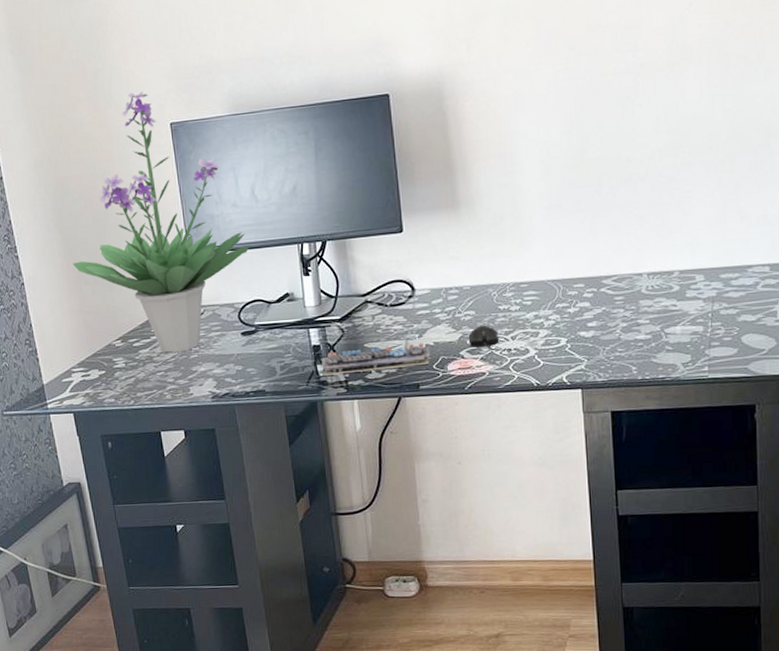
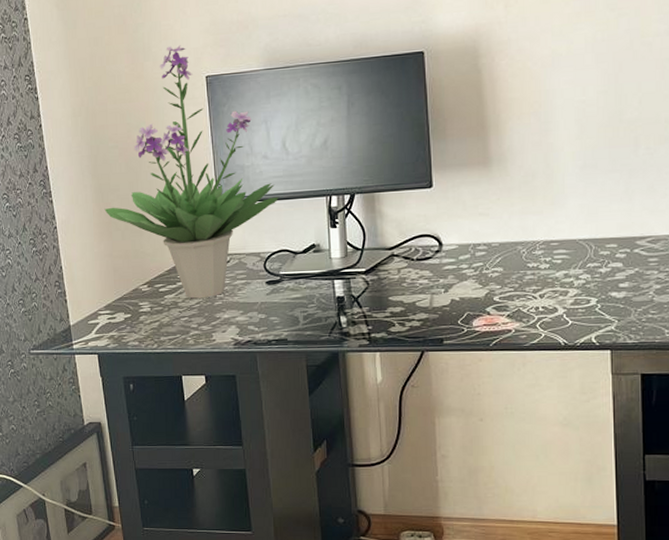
computer keyboard: present [321,342,430,376] -> none [344,297,456,327]
computer mouse: present [468,325,514,352] -> none [495,282,542,310]

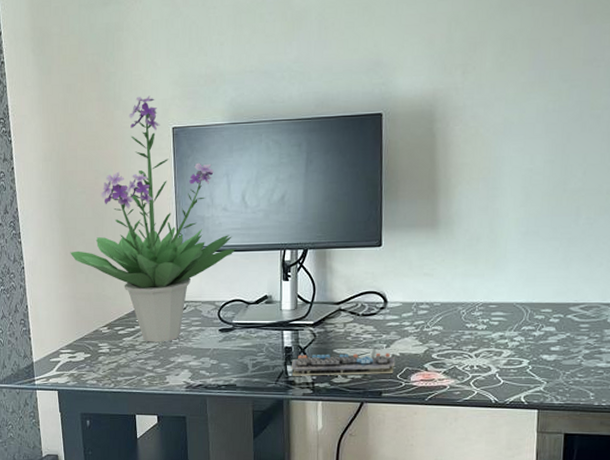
computer keyboard: none [344,297,456,327] -> present [290,353,396,376]

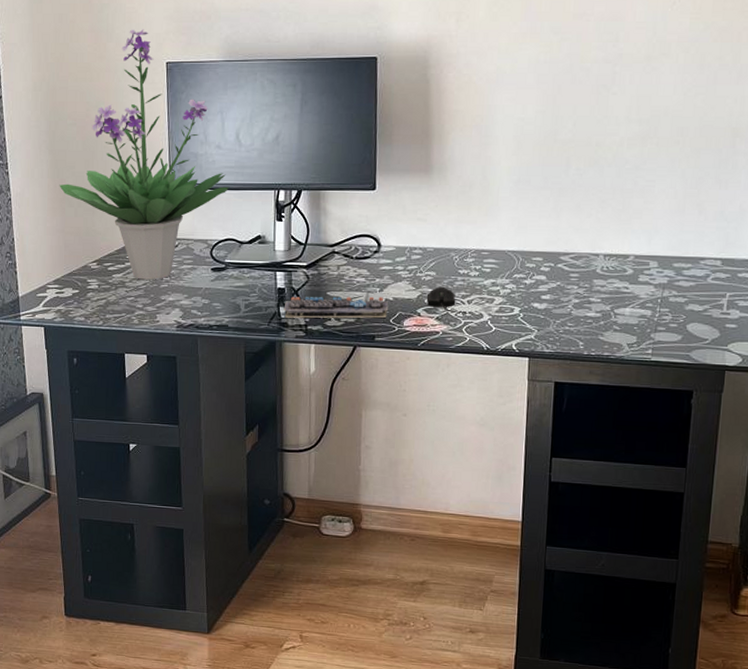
computer mouse: none [433,340,477,369] -> present [426,286,469,315]

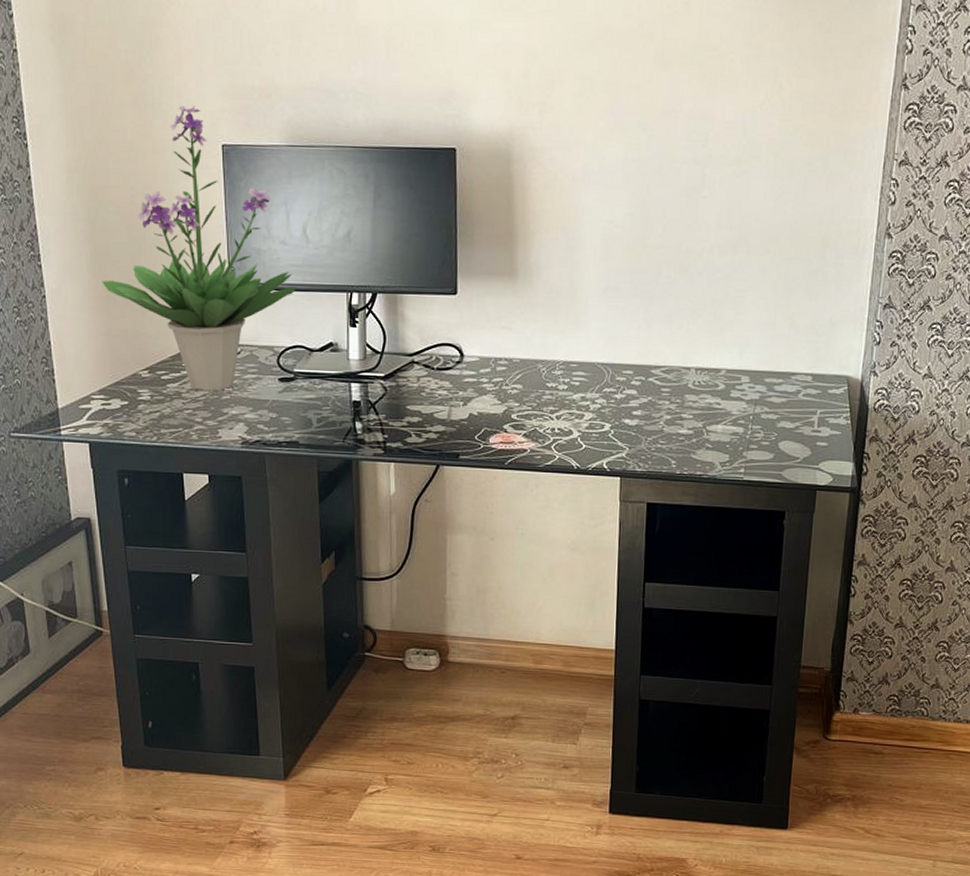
computer keyboard: present [283,296,389,319] -> none [359,410,473,435]
computer mouse: present [426,286,469,315] -> none [513,400,558,432]

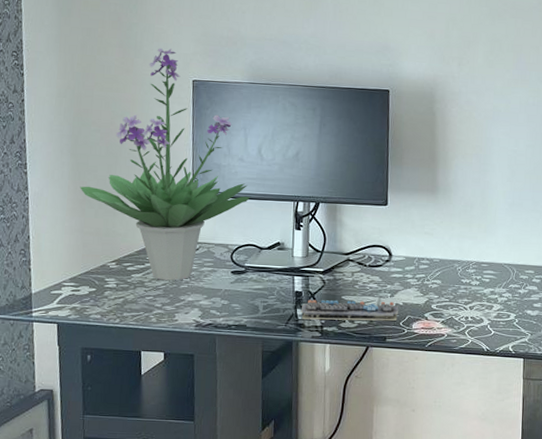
computer keyboard: none [359,410,473,435] -> present [300,299,399,321]

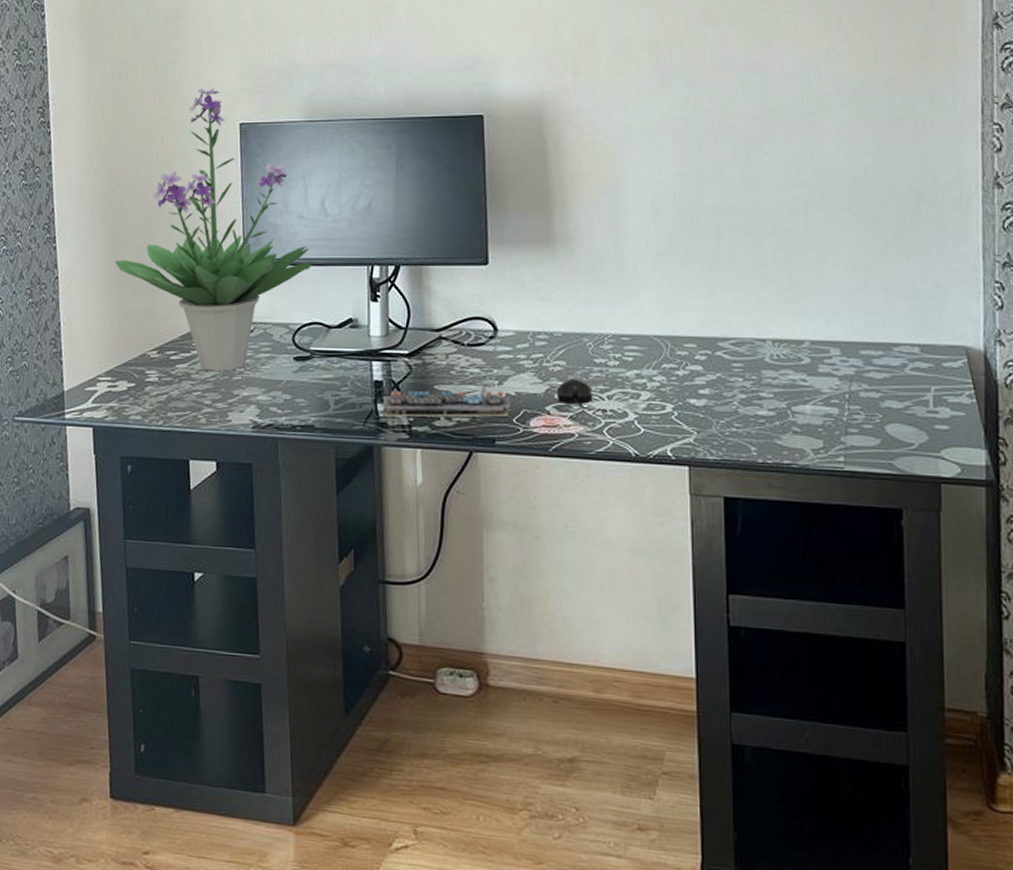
computer mouse: none [433,293,471,320] -> present [556,378,610,414]

